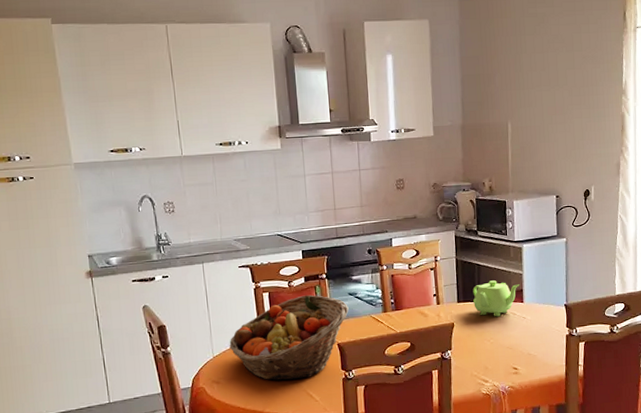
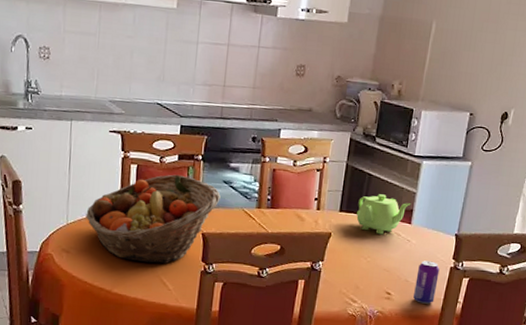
beverage can: none [537,332,558,373] -> present [413,260,440,304]

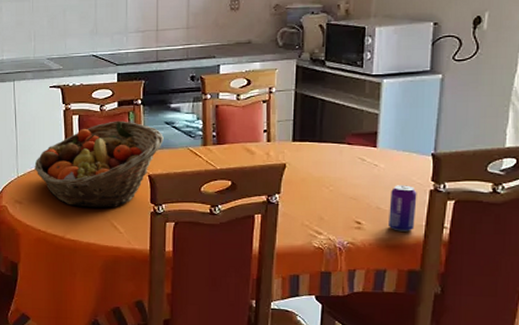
teapot: present [356,194,411,235] -> none [312,119,374,161]

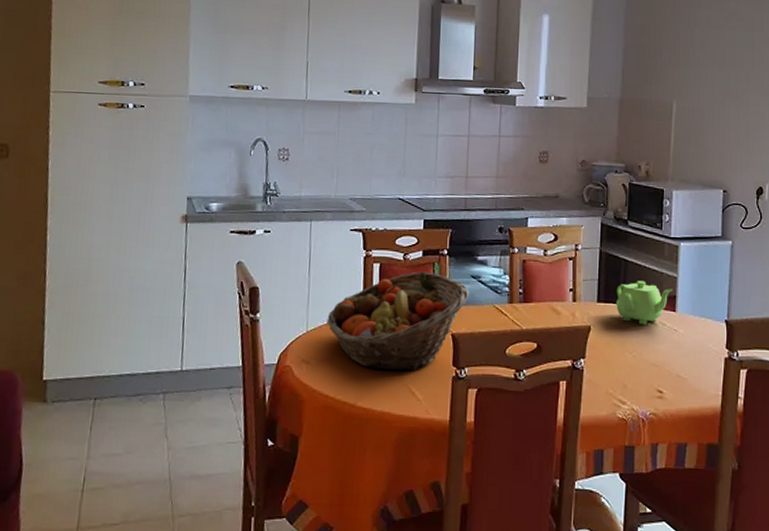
teapot: none [312,119,374,161] -> present [616,281,673,325]
beverage can: present [389,185,417,232] -> none [688,352,713,402]

